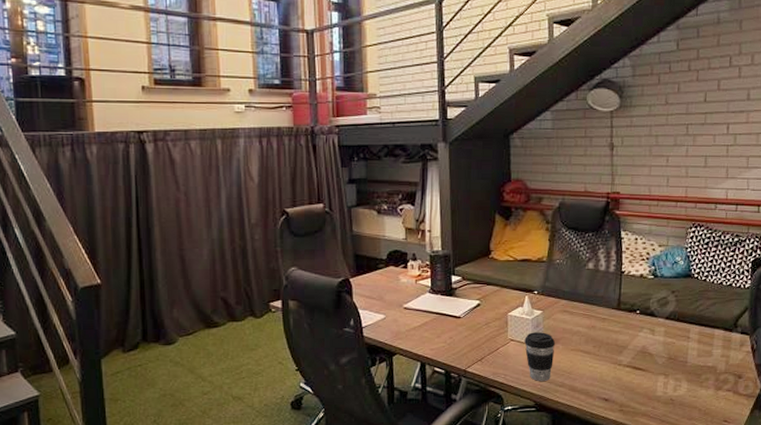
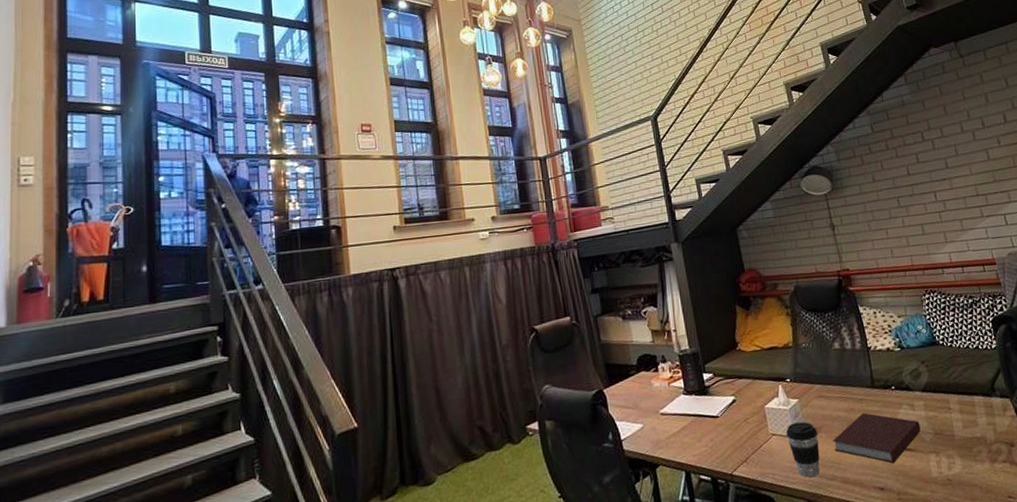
notebook: none [568,331,656,379] -> present [833,412,921,463]

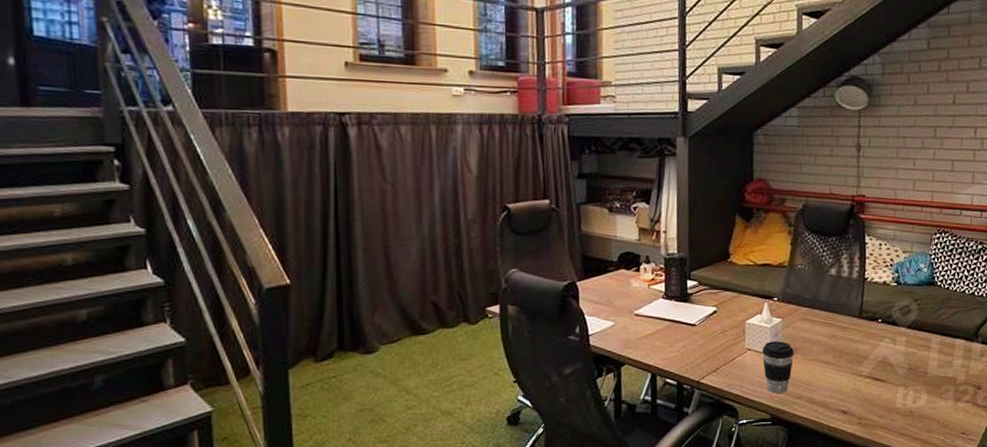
notebook: present [833,412,921,463] -> none [807,340,897,390]

